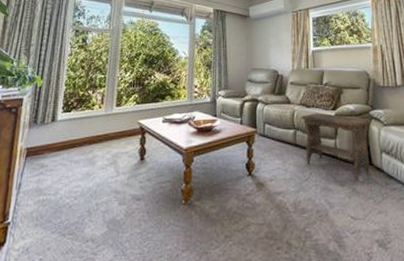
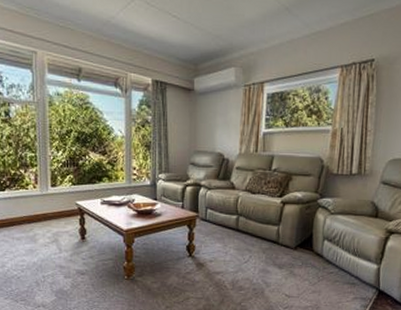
footstool: present [301,113,371,181] -> none [245,199,318,265]

